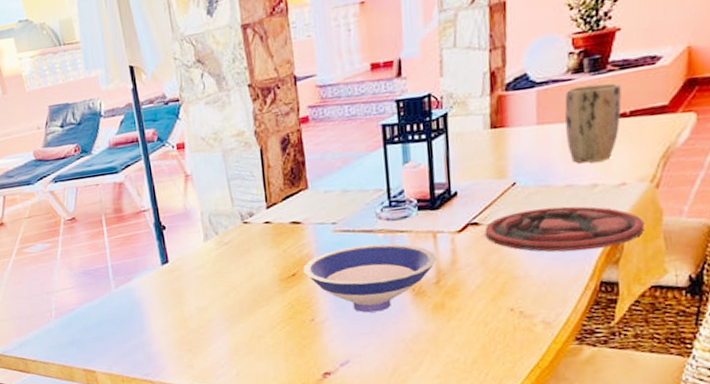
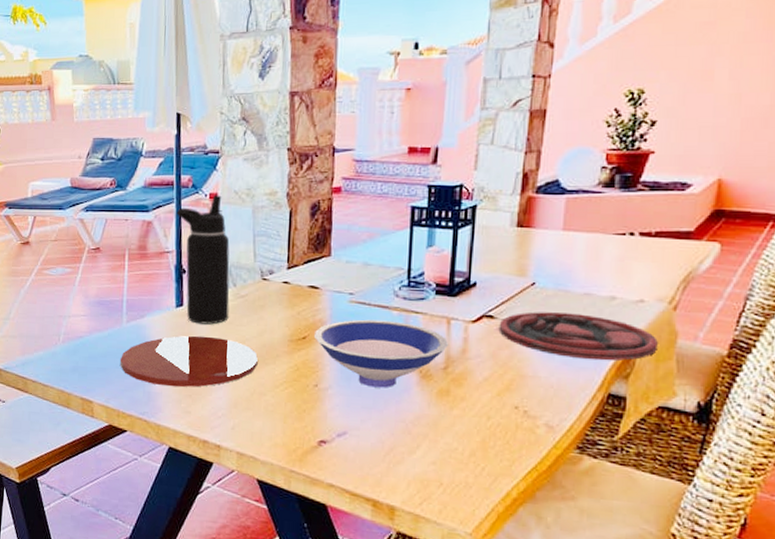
plate: none [115,288,252,345] -> present [119,335,258,387]
water bottle: none [146,144,216,278] -> present [176,195,230,325]
plant pot: present [564,83,622,163] -> none [590,201,649,276]

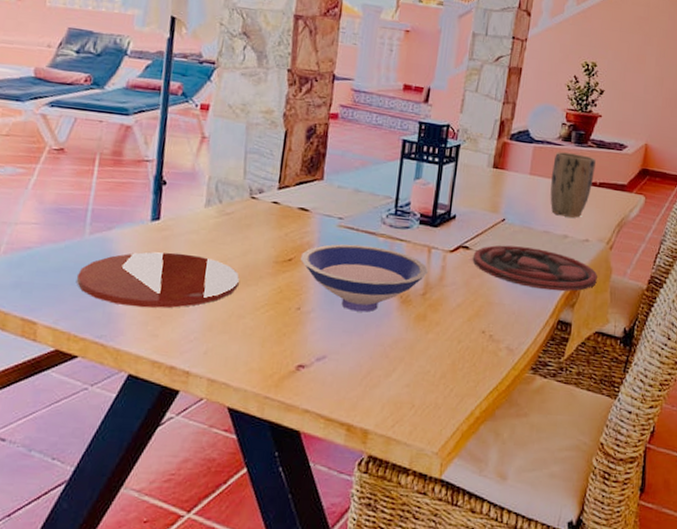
water bottle: present [176,195,230,325] -> none [161,106,219,242]
plant pot: none [590,201,649,276] -> present [550,152,596,218]

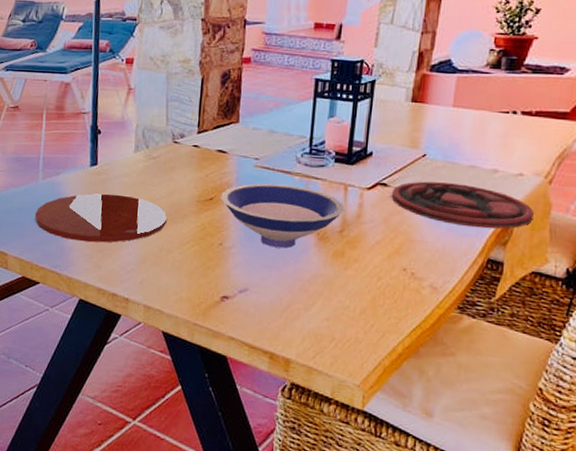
plant pot: present [550,152,596,218] -> none [476,80,531,151]

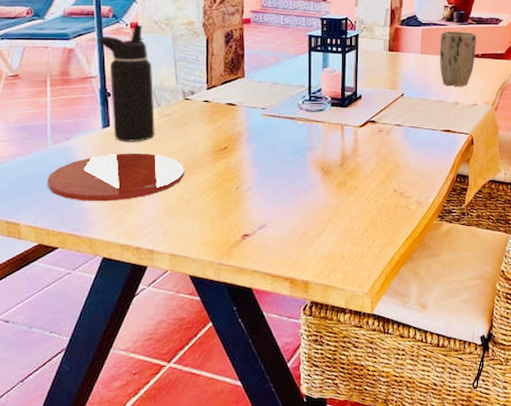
water bottle: none [93,60,144,184] -> present [98,24,155,142]
bowl: present [221,183,345,249] -> none [234,129,343,185]
plate: present [391,181,534,229] -> none [379,116,487,150]
plant pot: none [476,80,531,151] -> present [440,31,476,86]

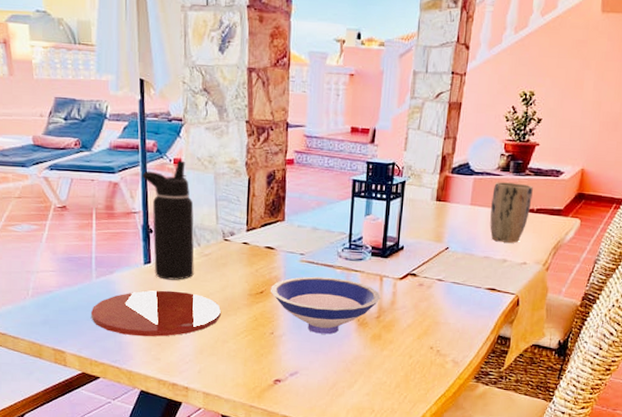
bowl: none [234,129,343,185] -> present [271,276,381,334]

